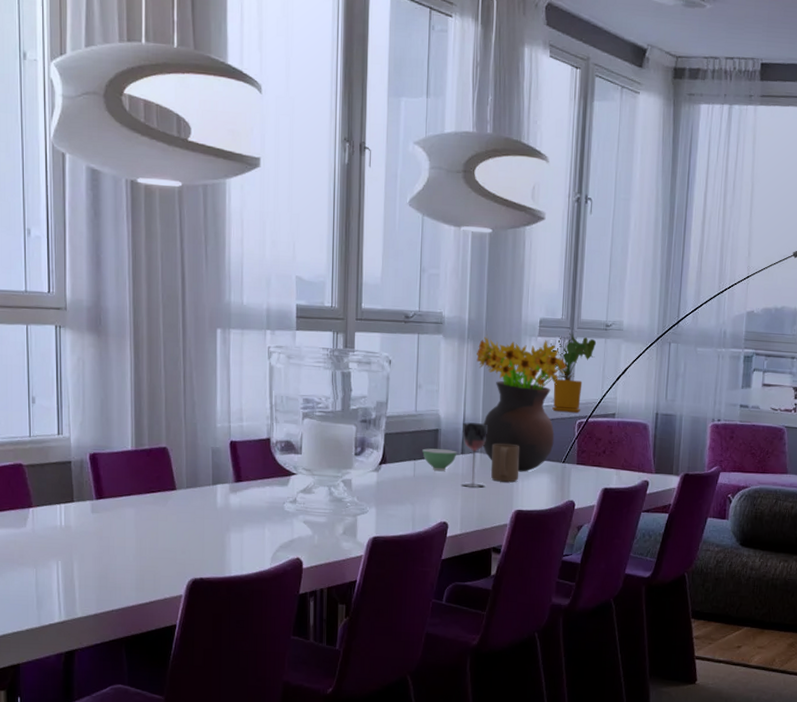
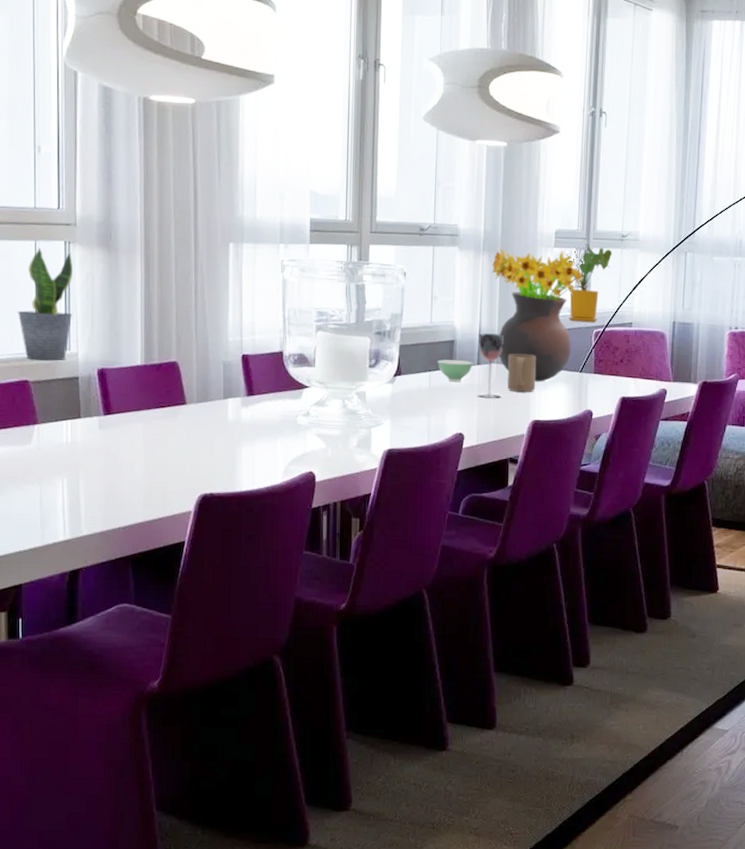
potted plant: none [10,332,65,444] -> present [17,248,74,360]

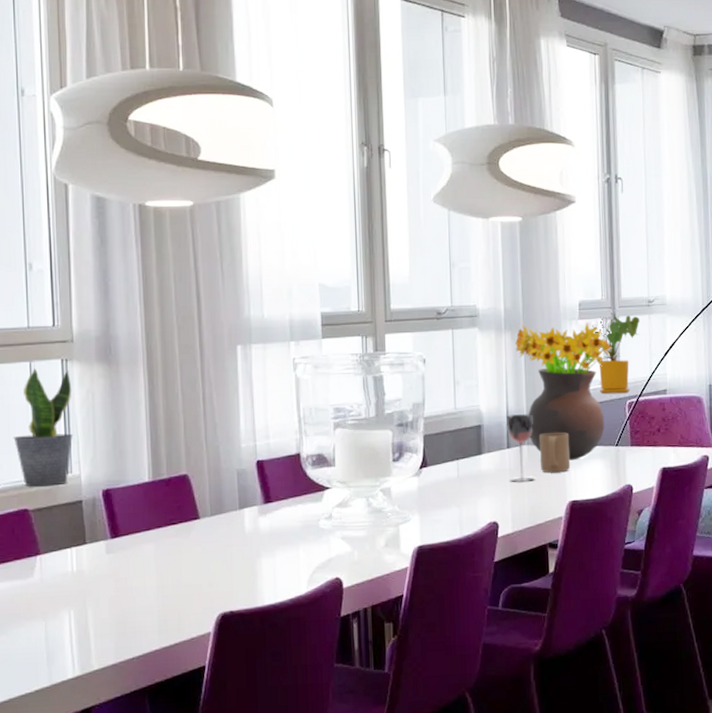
bowl: present [437,359,473,382] -> none [464,445,503,468]

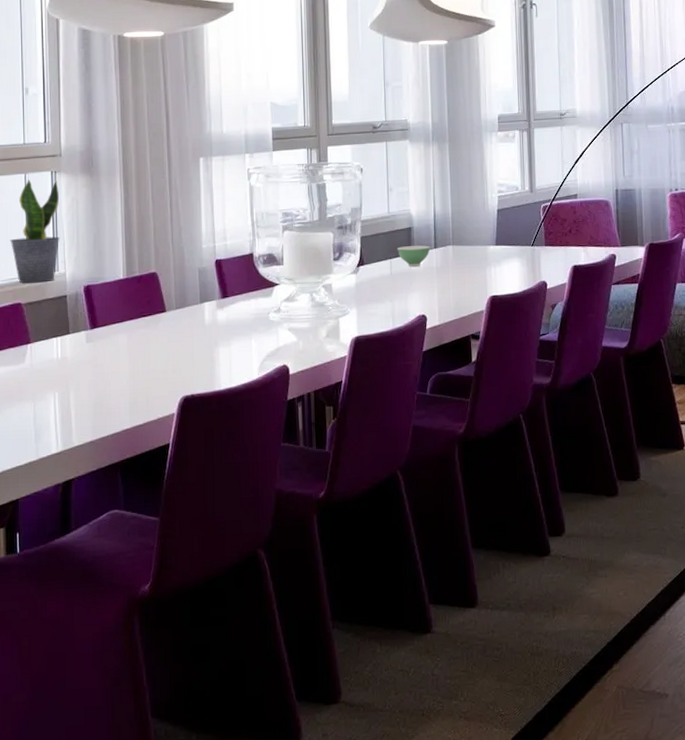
bowl: none [464,445,503,468] -> present [396,245,431,267]
wineglass: present [506,414,535,483] -> none [434,217,460,280]
flower arrangement: present [515,322,612,461] -> none [442,133,528,259]
cup: present [540,432,571,472] -> none [463,233,491,270]
house plant: present [592,313,640,395] -> none [510,125,553,199]

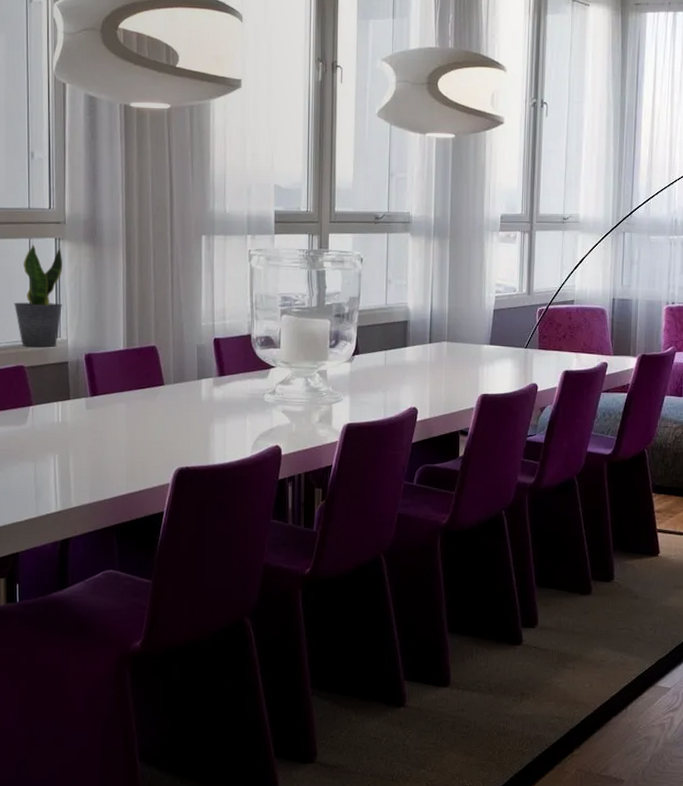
bowl: present [396,245,431,267] -> none [392,339,425,359]

